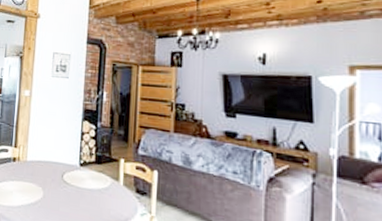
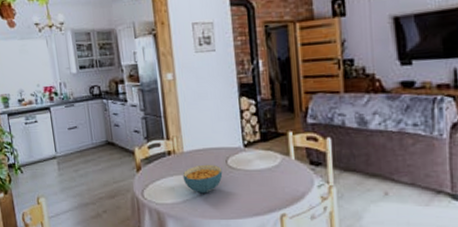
cereal bowl: none [22,175,58,203] -> present [182,164,223,194]

